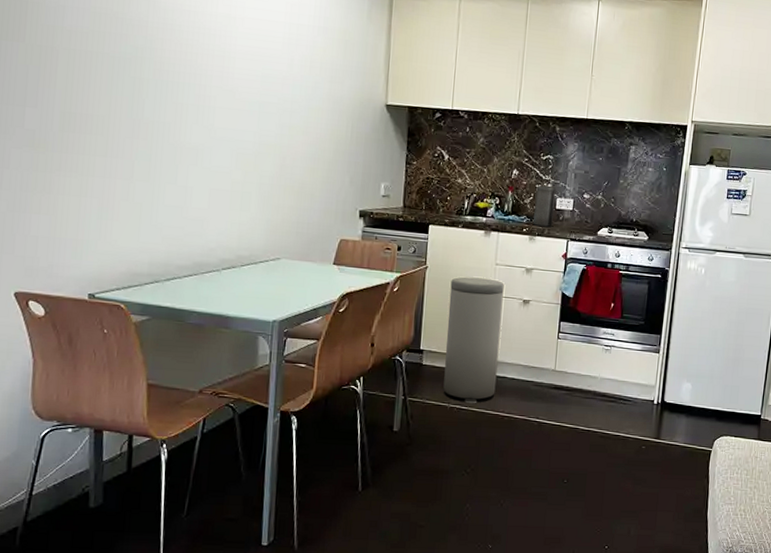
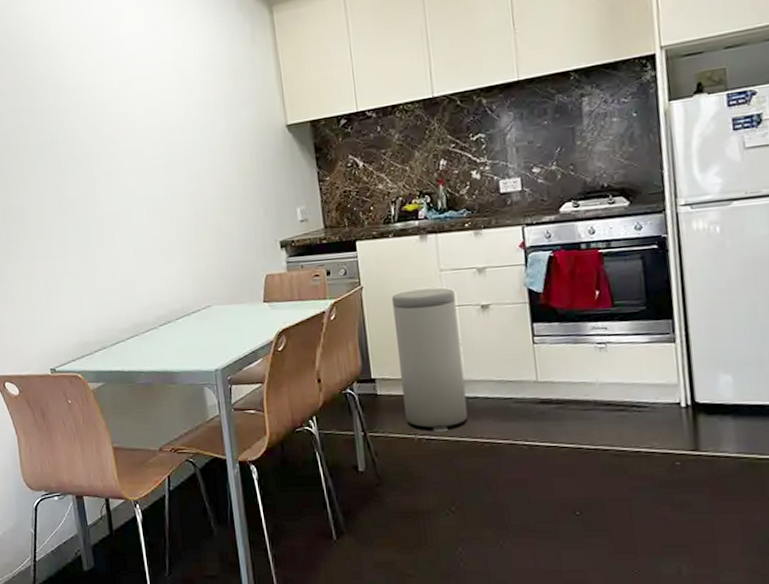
canister: present [532,185,557,227] -> none [471,168,500,218]

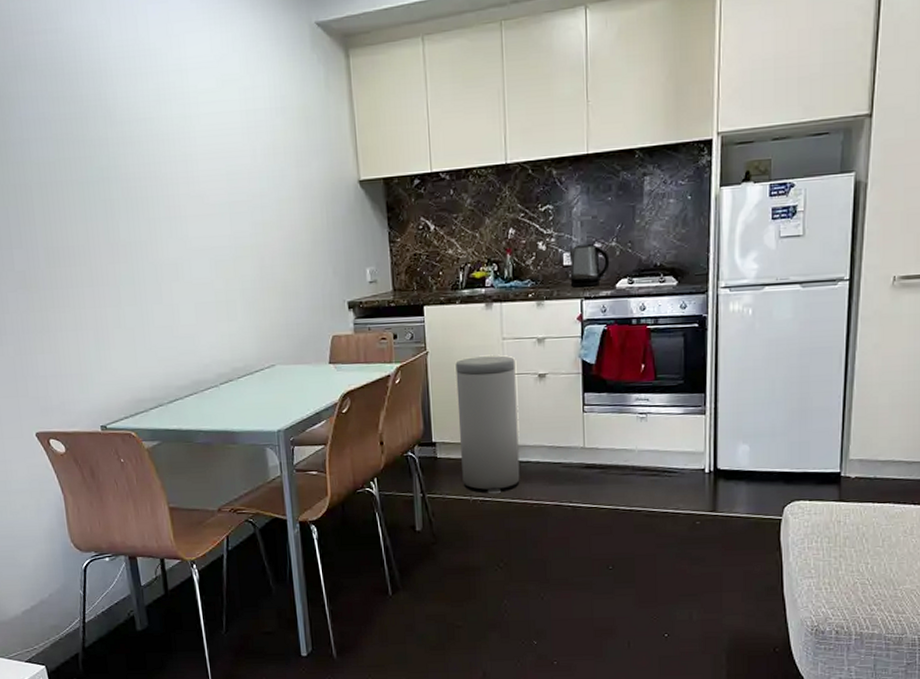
kettle: none [505,168,551,215] -> present [569,243,610,288]

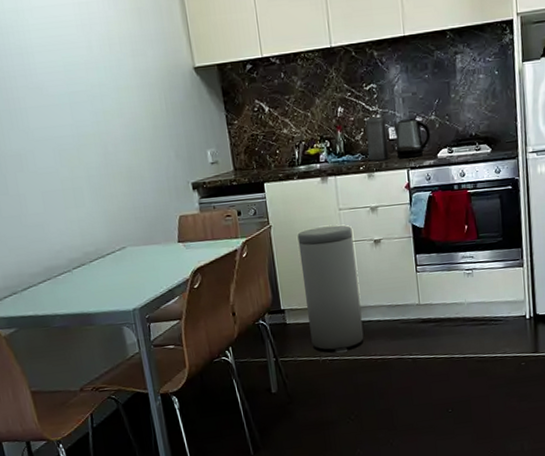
canister: none [538,240,562,289] -> present [365,116,389,161]

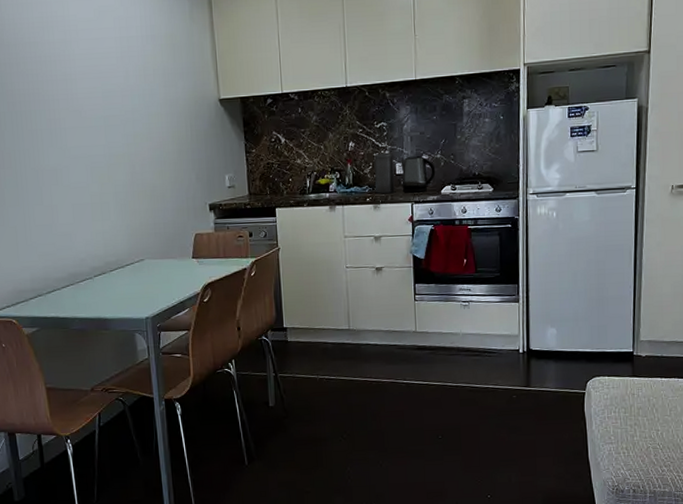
pedal bin: present [297,225,364,354] -> none [303,251,361,374]

